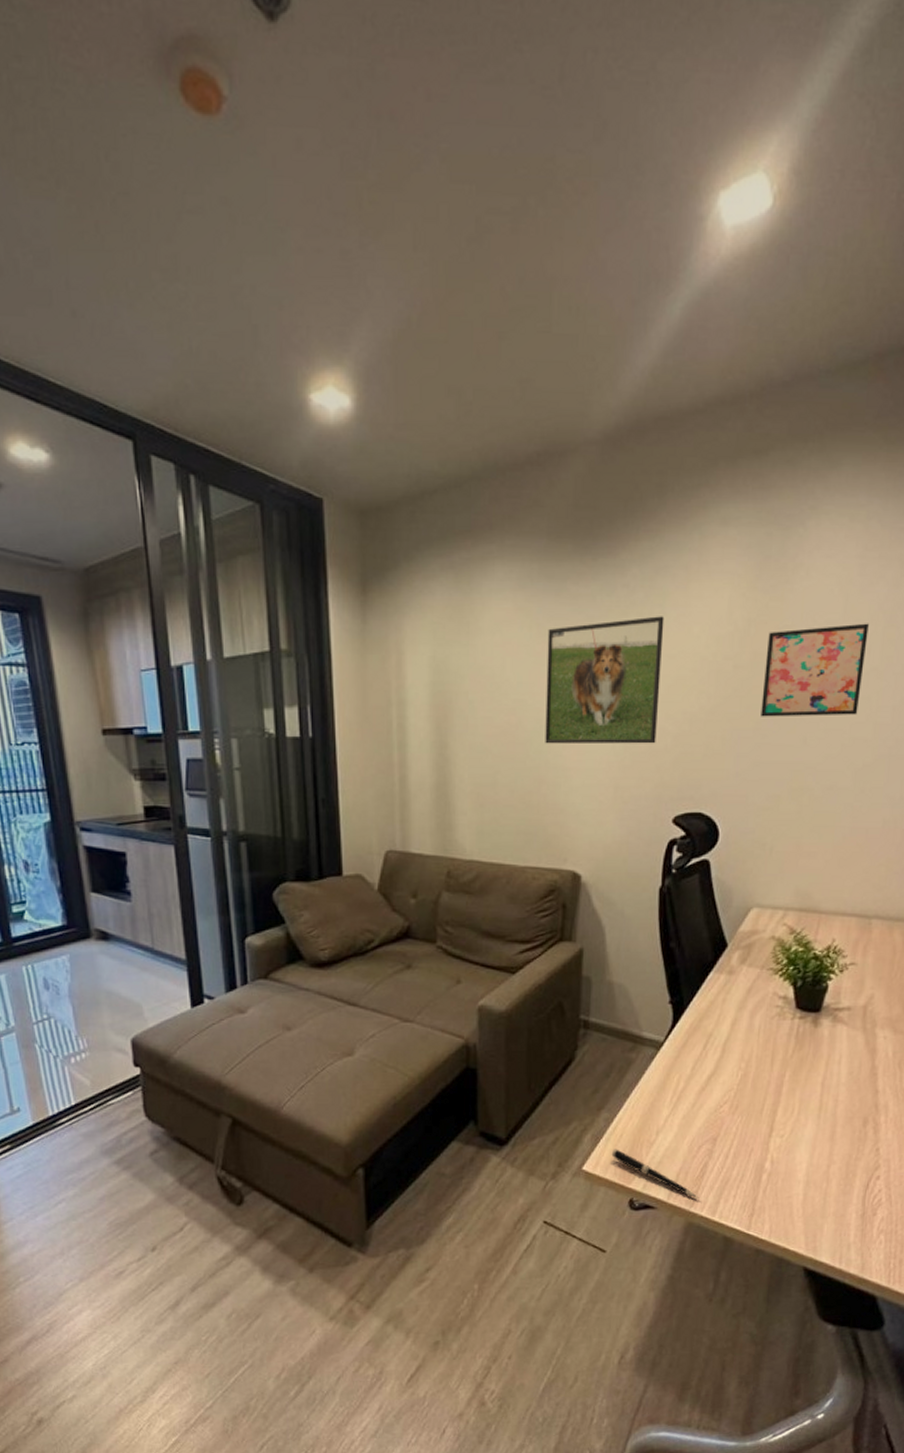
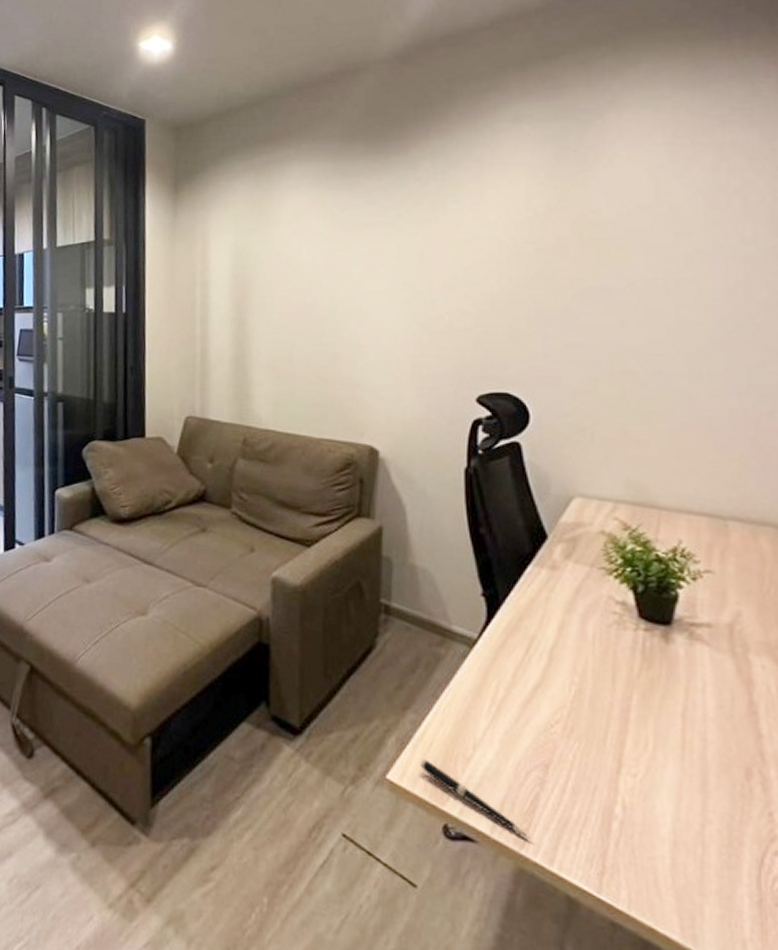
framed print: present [545,616,665,745] -> none [340,205,459,324]
wall art: present [761,623,869,717] -> none [569,206,687,299]

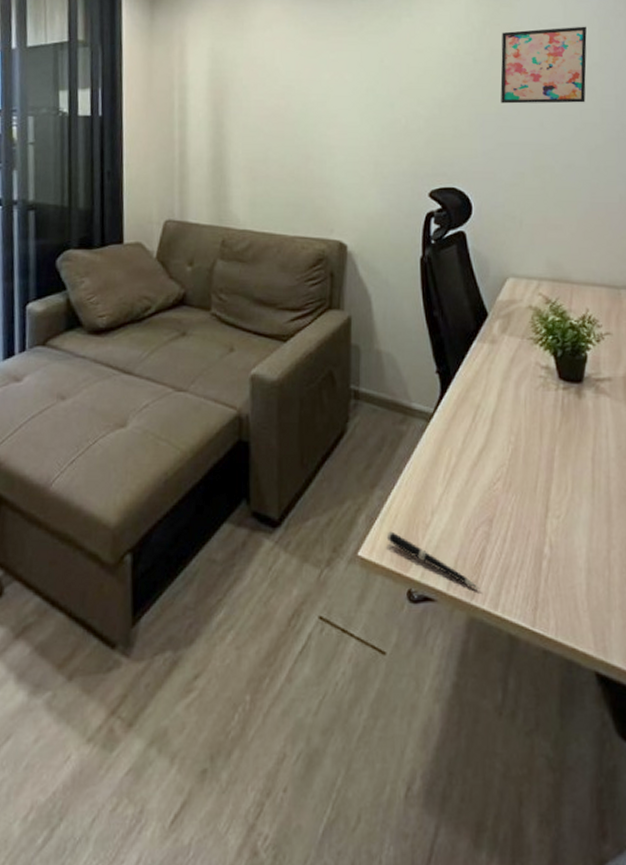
wall art: none [569,206,687,299] -> present [500,26,587,104]

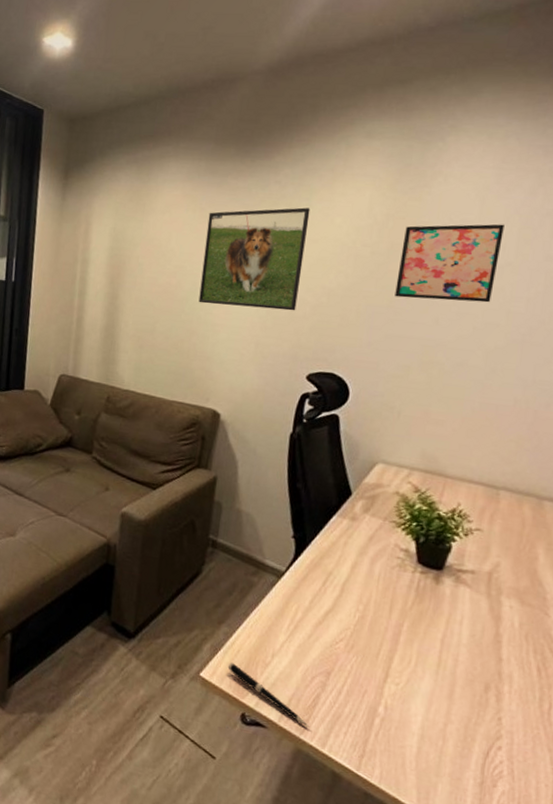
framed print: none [311,18,412,126] -> present [198,207,311,311]

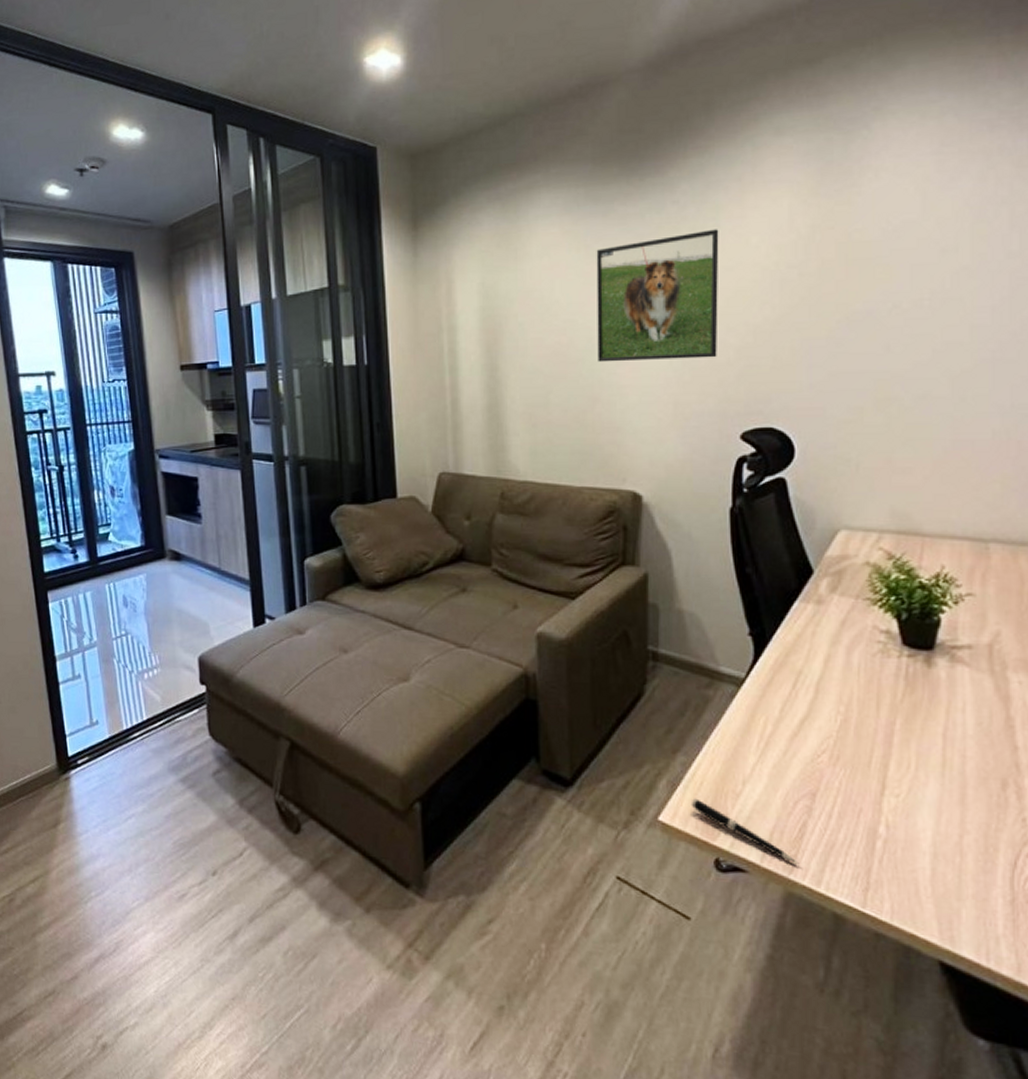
wall art: present [395,224,504,303] -> none [834,220,954,325]

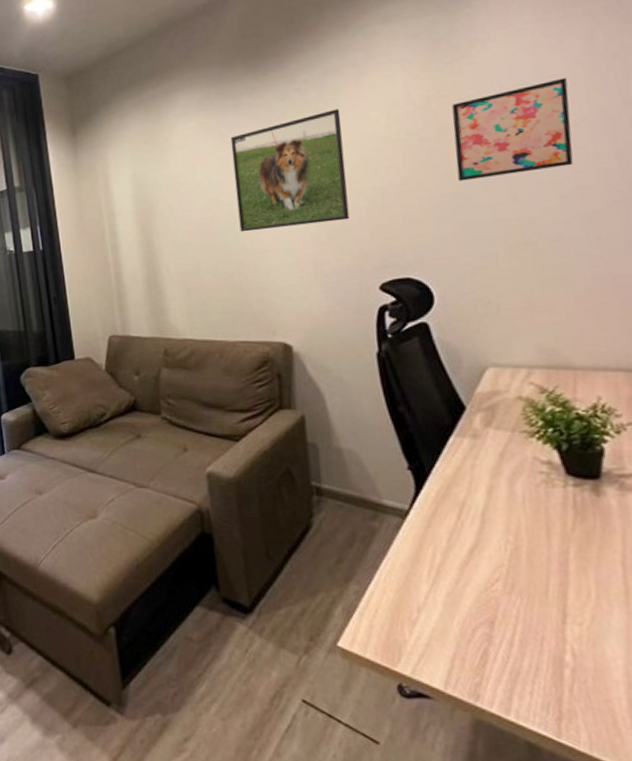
pen: present [691,798,800,864] -> none [367,625,485,692]
wall art: none [834,220,954,325] -> present [452,77,573,182]

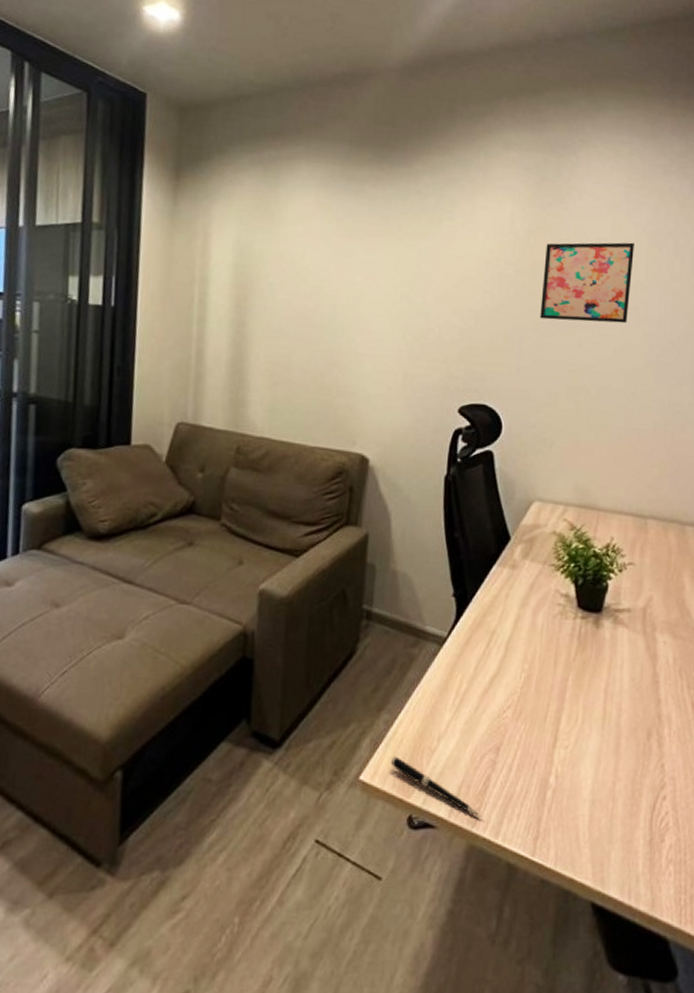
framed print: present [230,109,350,232] -> none [339,221,453,337]
pen: none [367,625,485,692] -> present [390,756,482,817]

